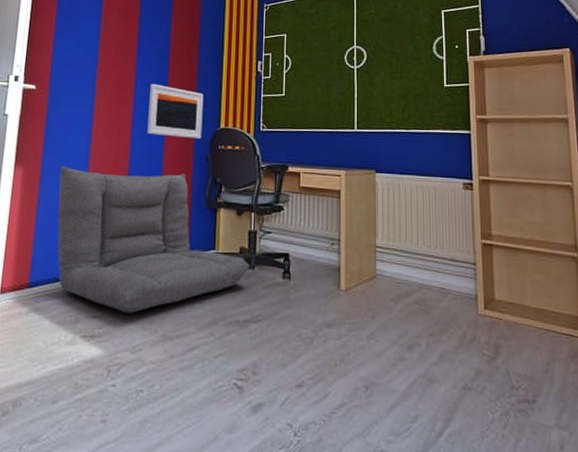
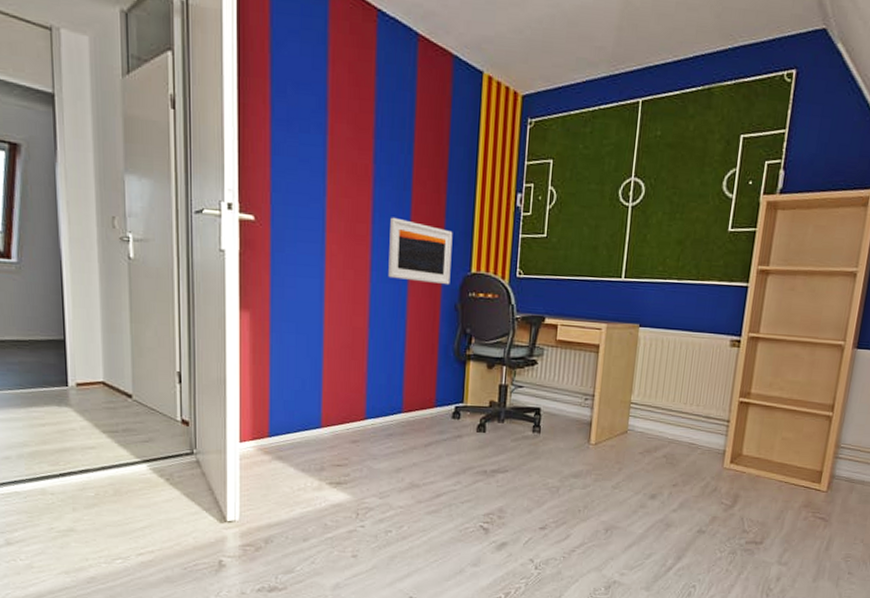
sofa: present [57,165,250,314] -> none [291,310,499,463]

